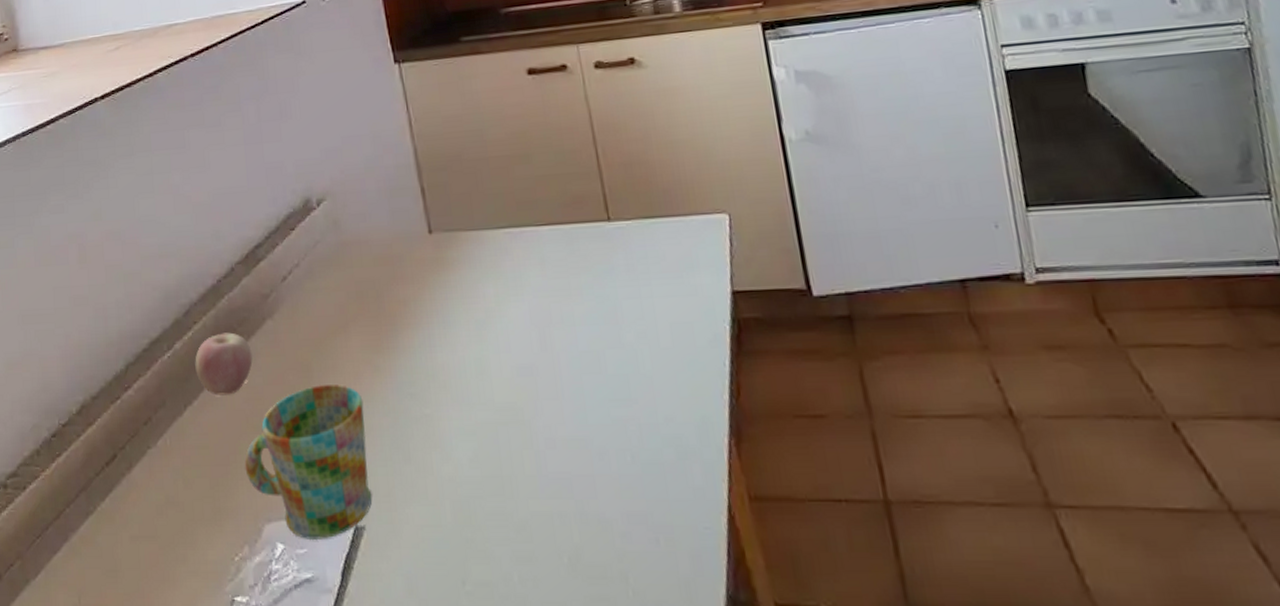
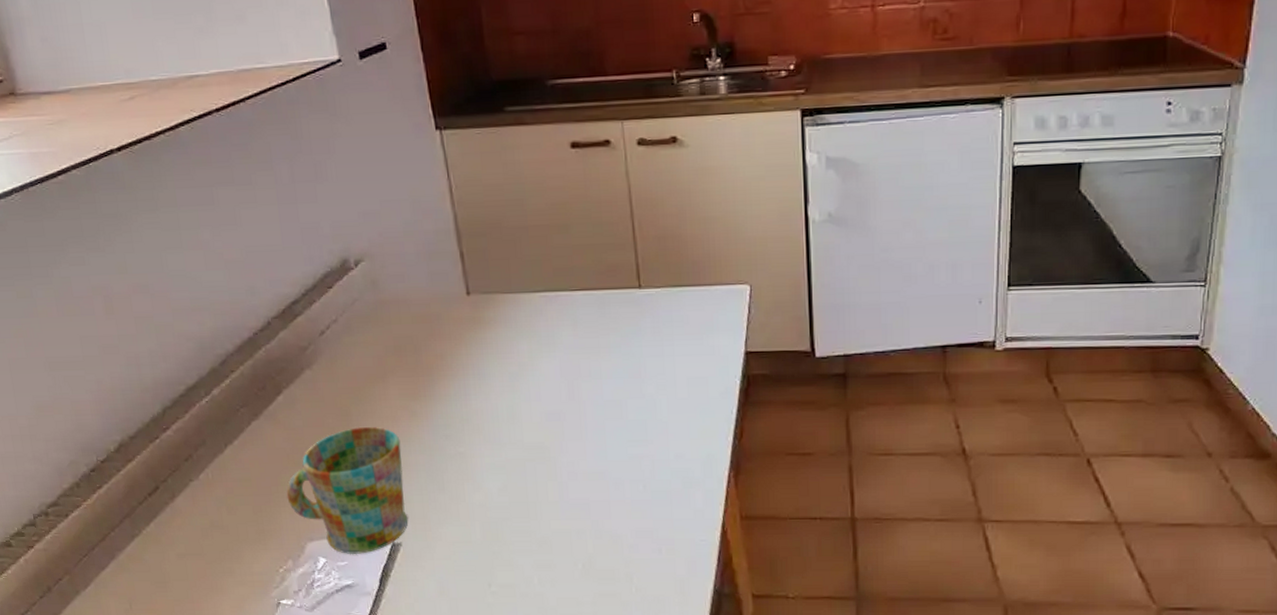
apple: present [195,332,253,396] -> none [233,380,292,436]

